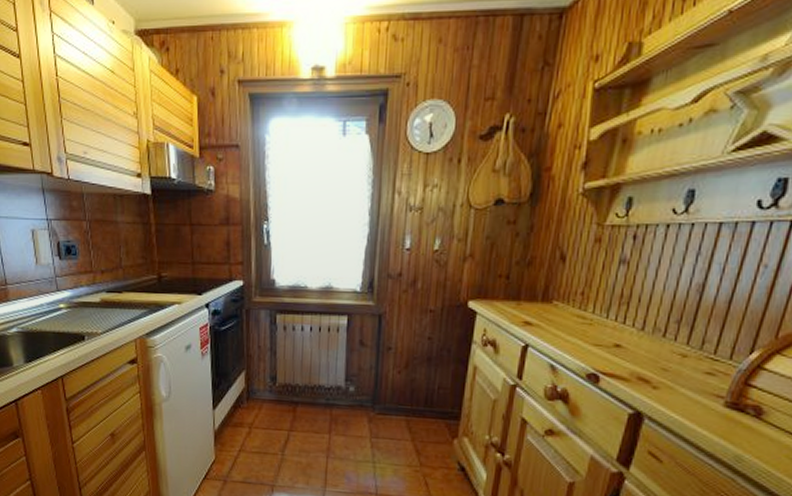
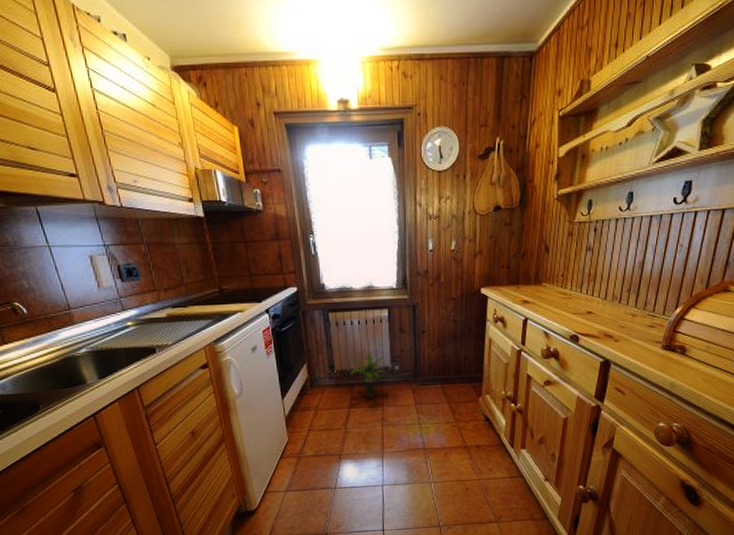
potted plant: none [292,367,338,422] -> present [348,353,386,398]

